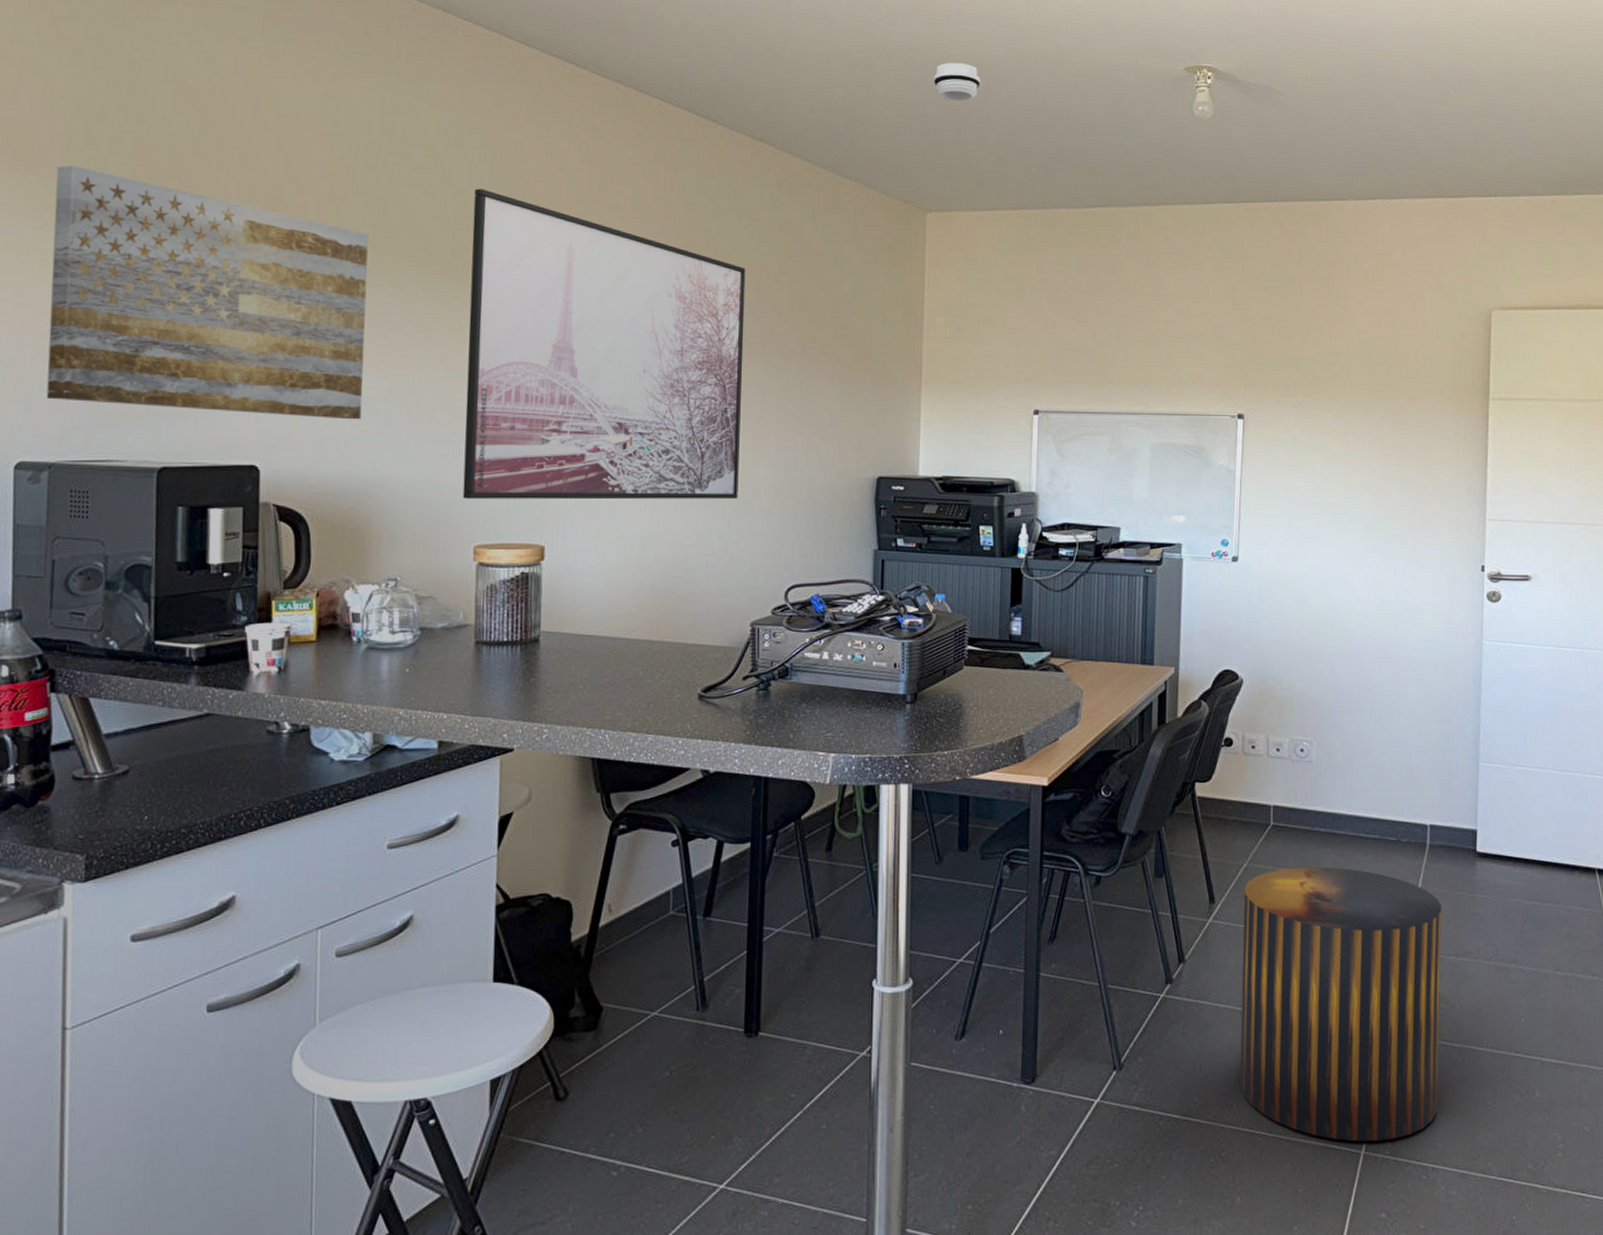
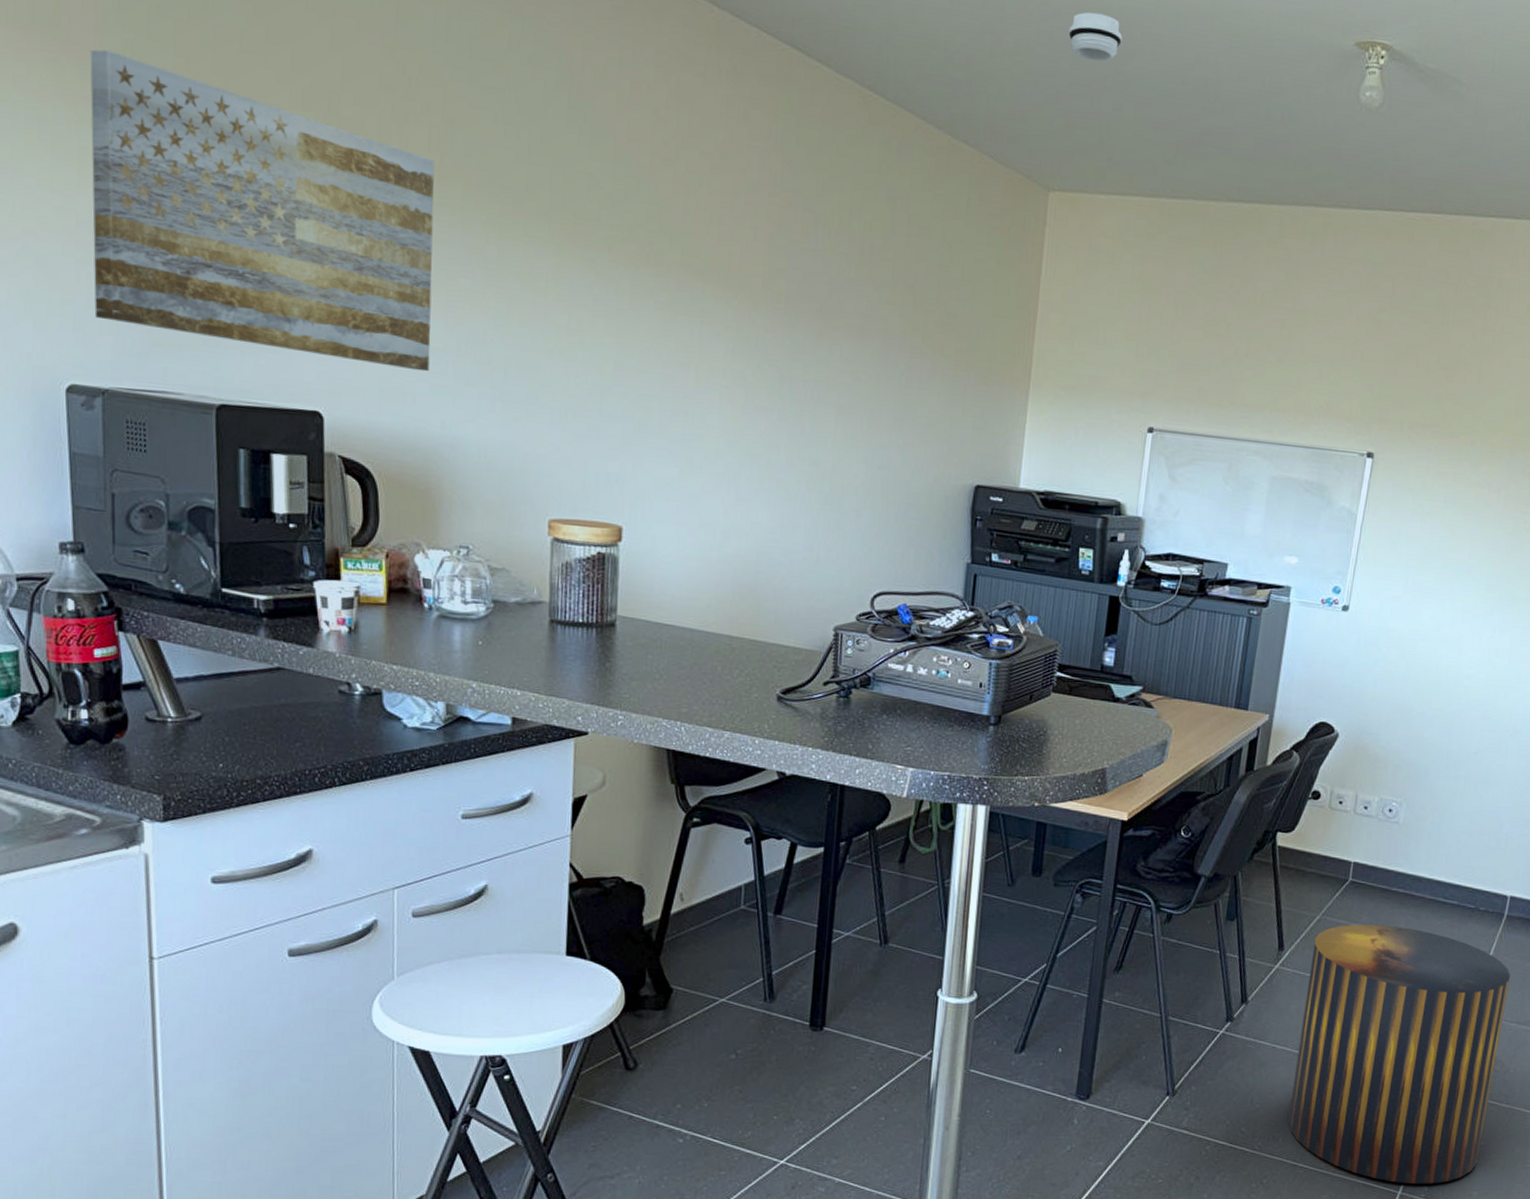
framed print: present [462,188,746,500] -> none [537,118,846,496]

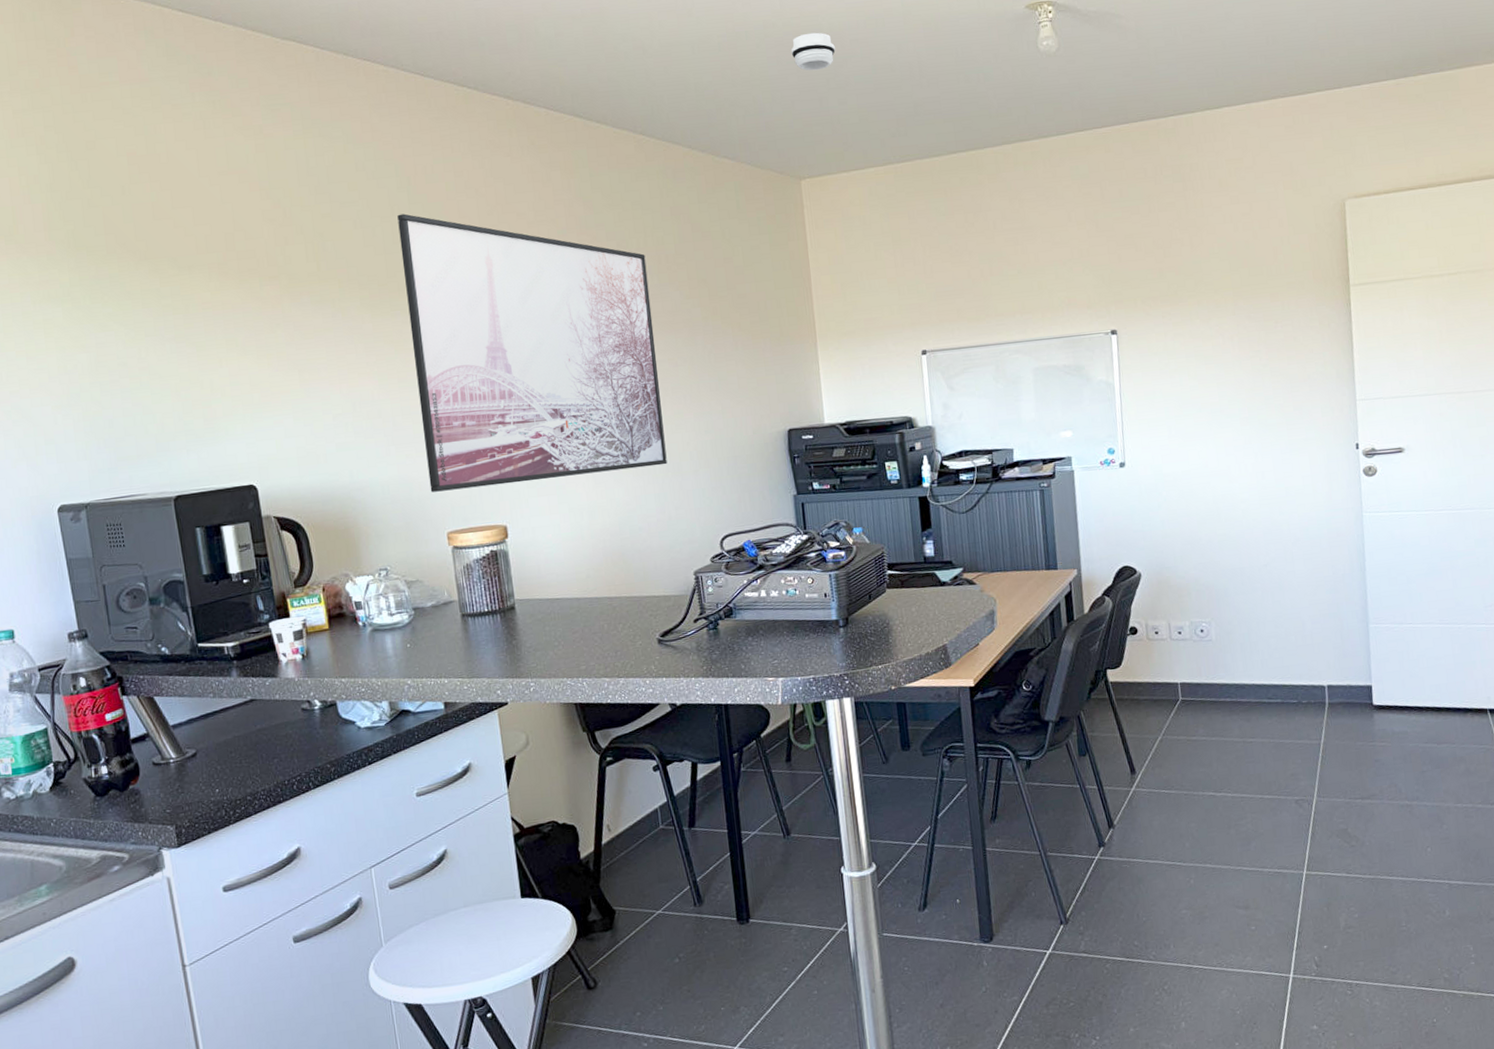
wall art: present [90,49,435,372] -> none [43,241,334,449]
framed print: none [537,118,846,496] -> present [397,213,667,492]
stool: present [1288,924,1510,1184] -> none [1161,731,1357,967]

